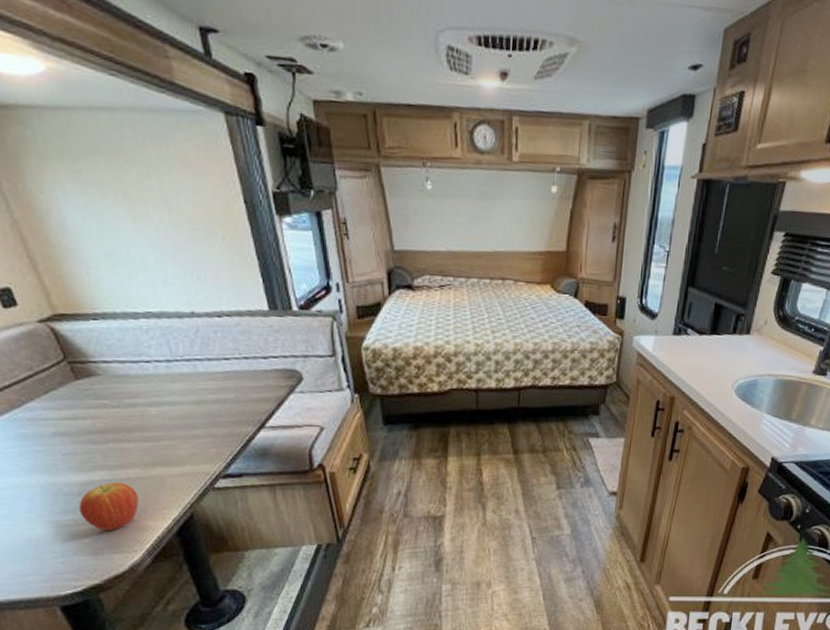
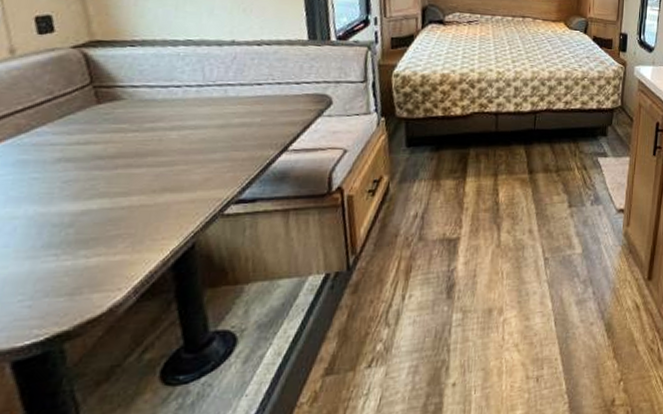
fruit: present [79,481,139,530] -> none [65,210,138,266]

